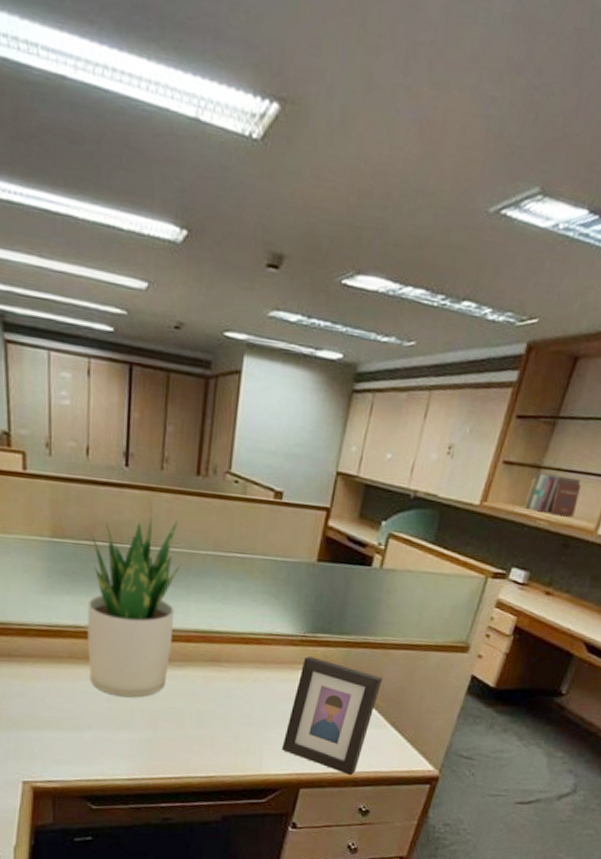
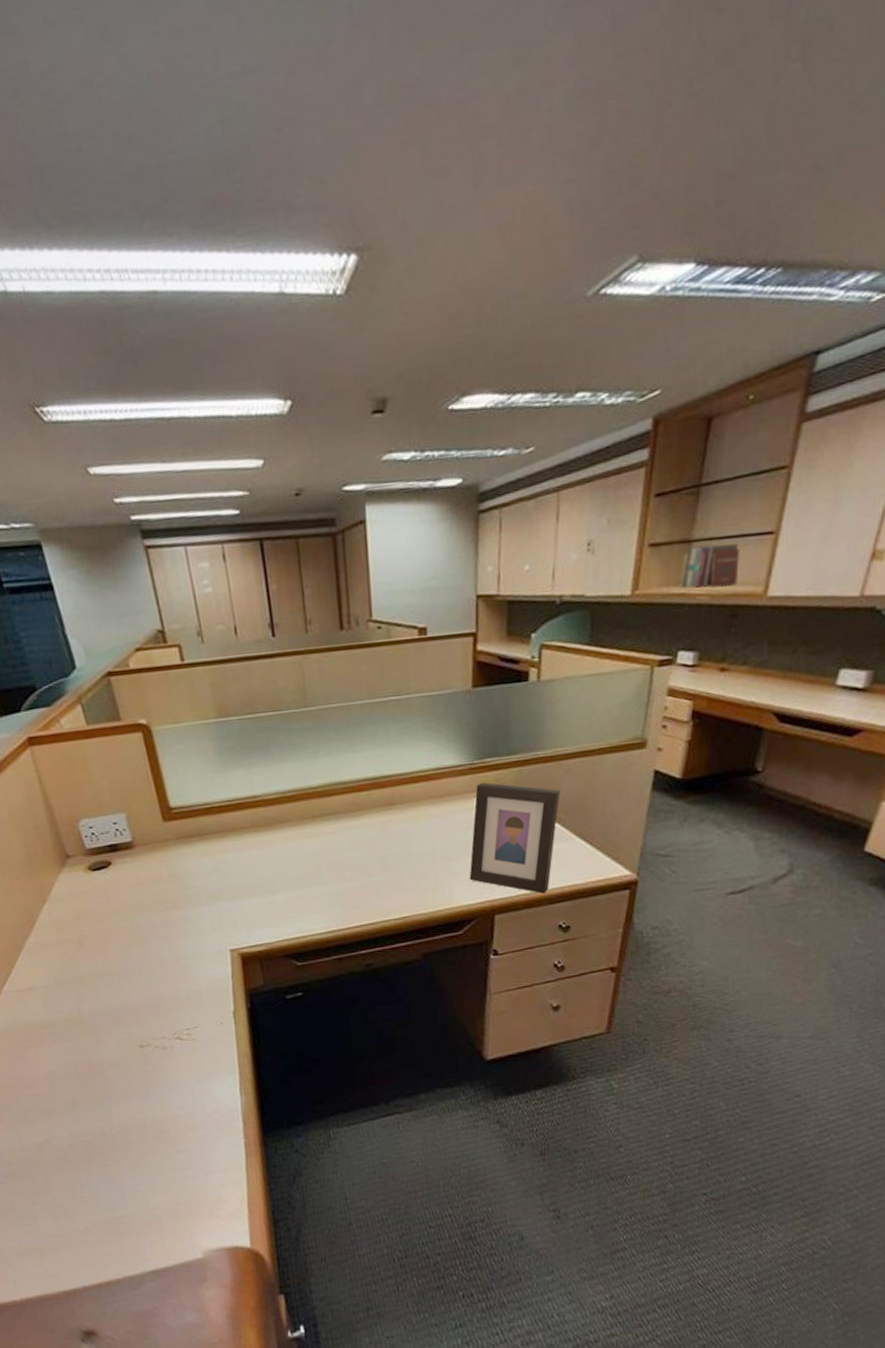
planter: present [87,517,182,698] -> none [252,677,346,856]

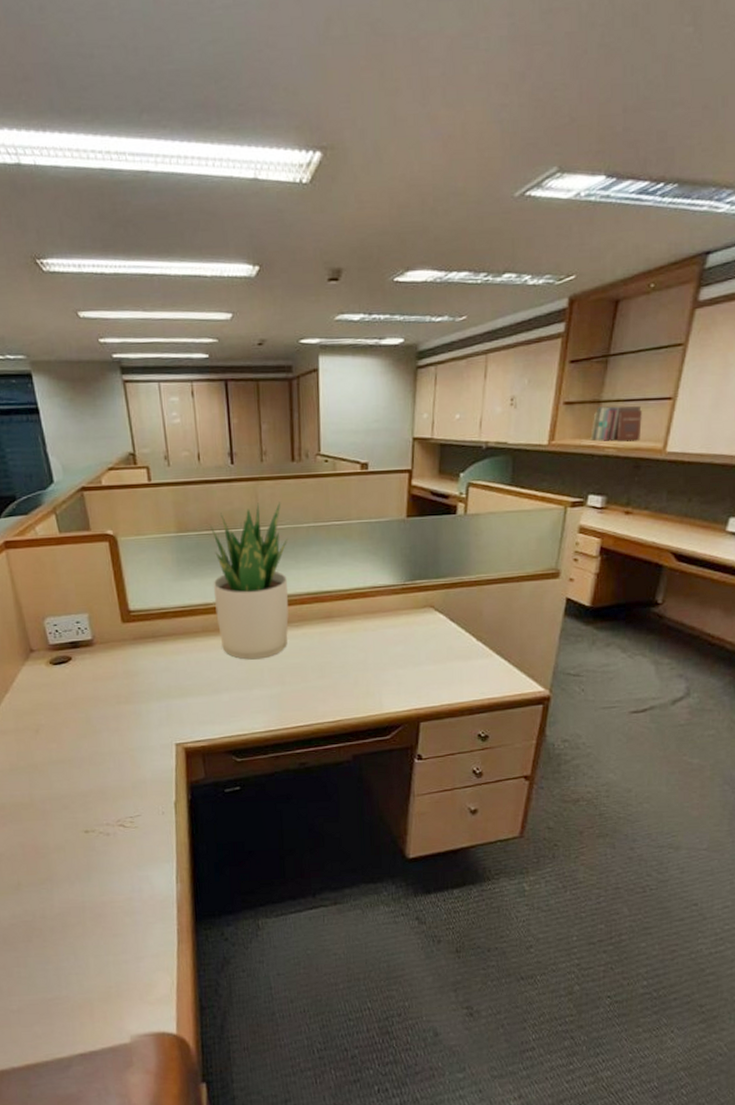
planter: none [252,677,346,856] -> present [209,502,289,660]
picture frame: present [469,782,560,894] -> none [398,602,482,705]

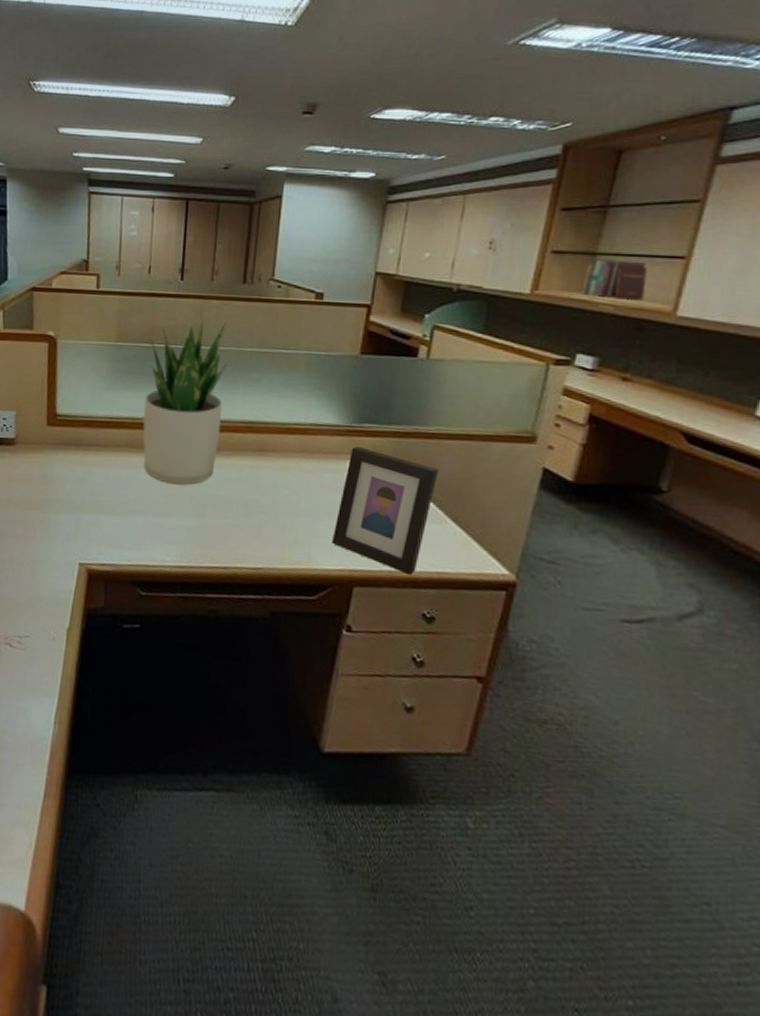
picture frame: none [398,602,482,705] -> present [331,447,439,576]

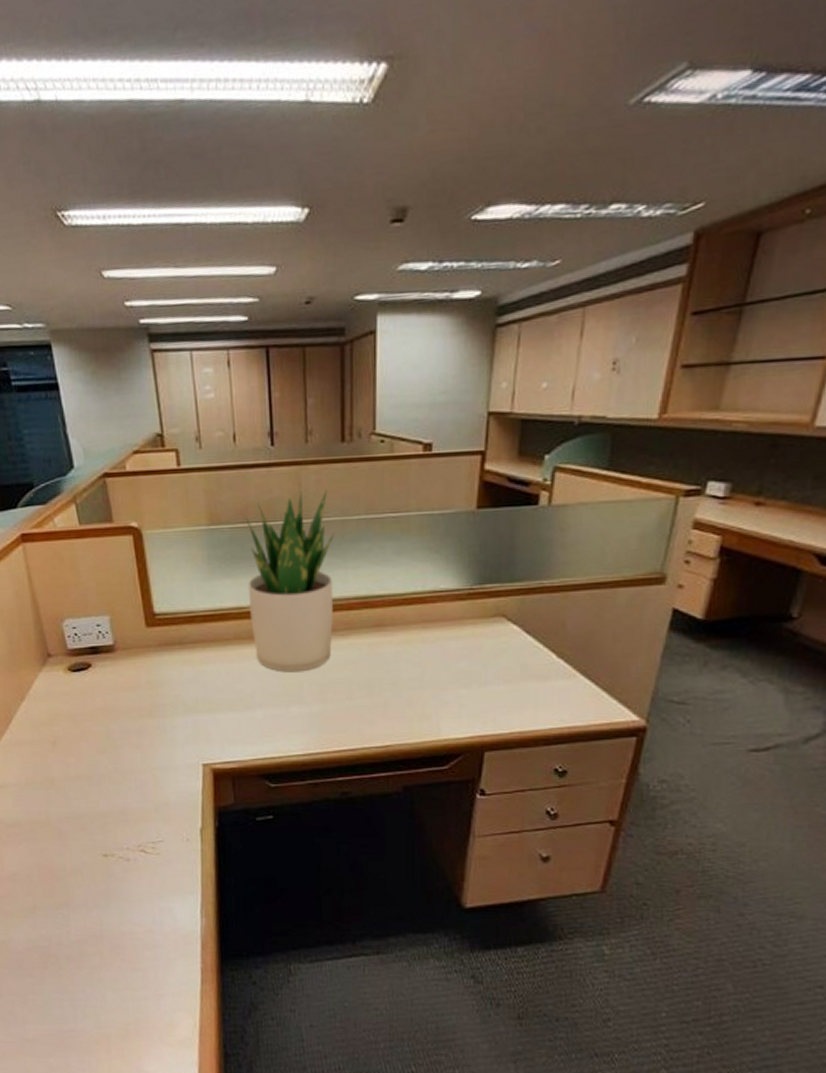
picture frame: present [331,447,439,576] -> none [459,610,566,734]
books: present [582,259,647,300] -> none [714,368,785,415]

